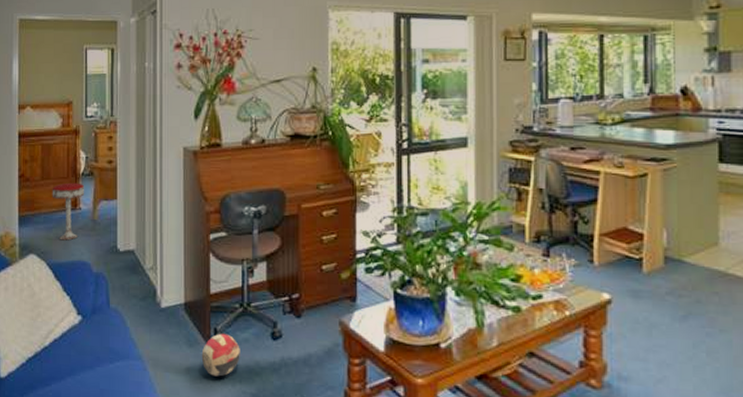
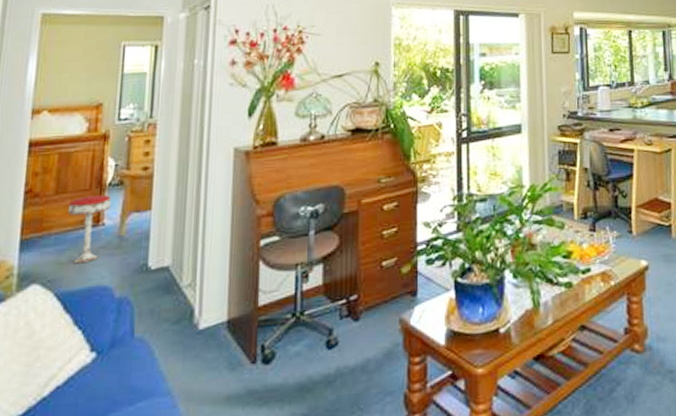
ball: present [201,333,240,377] -> none [244,349,291,401]

